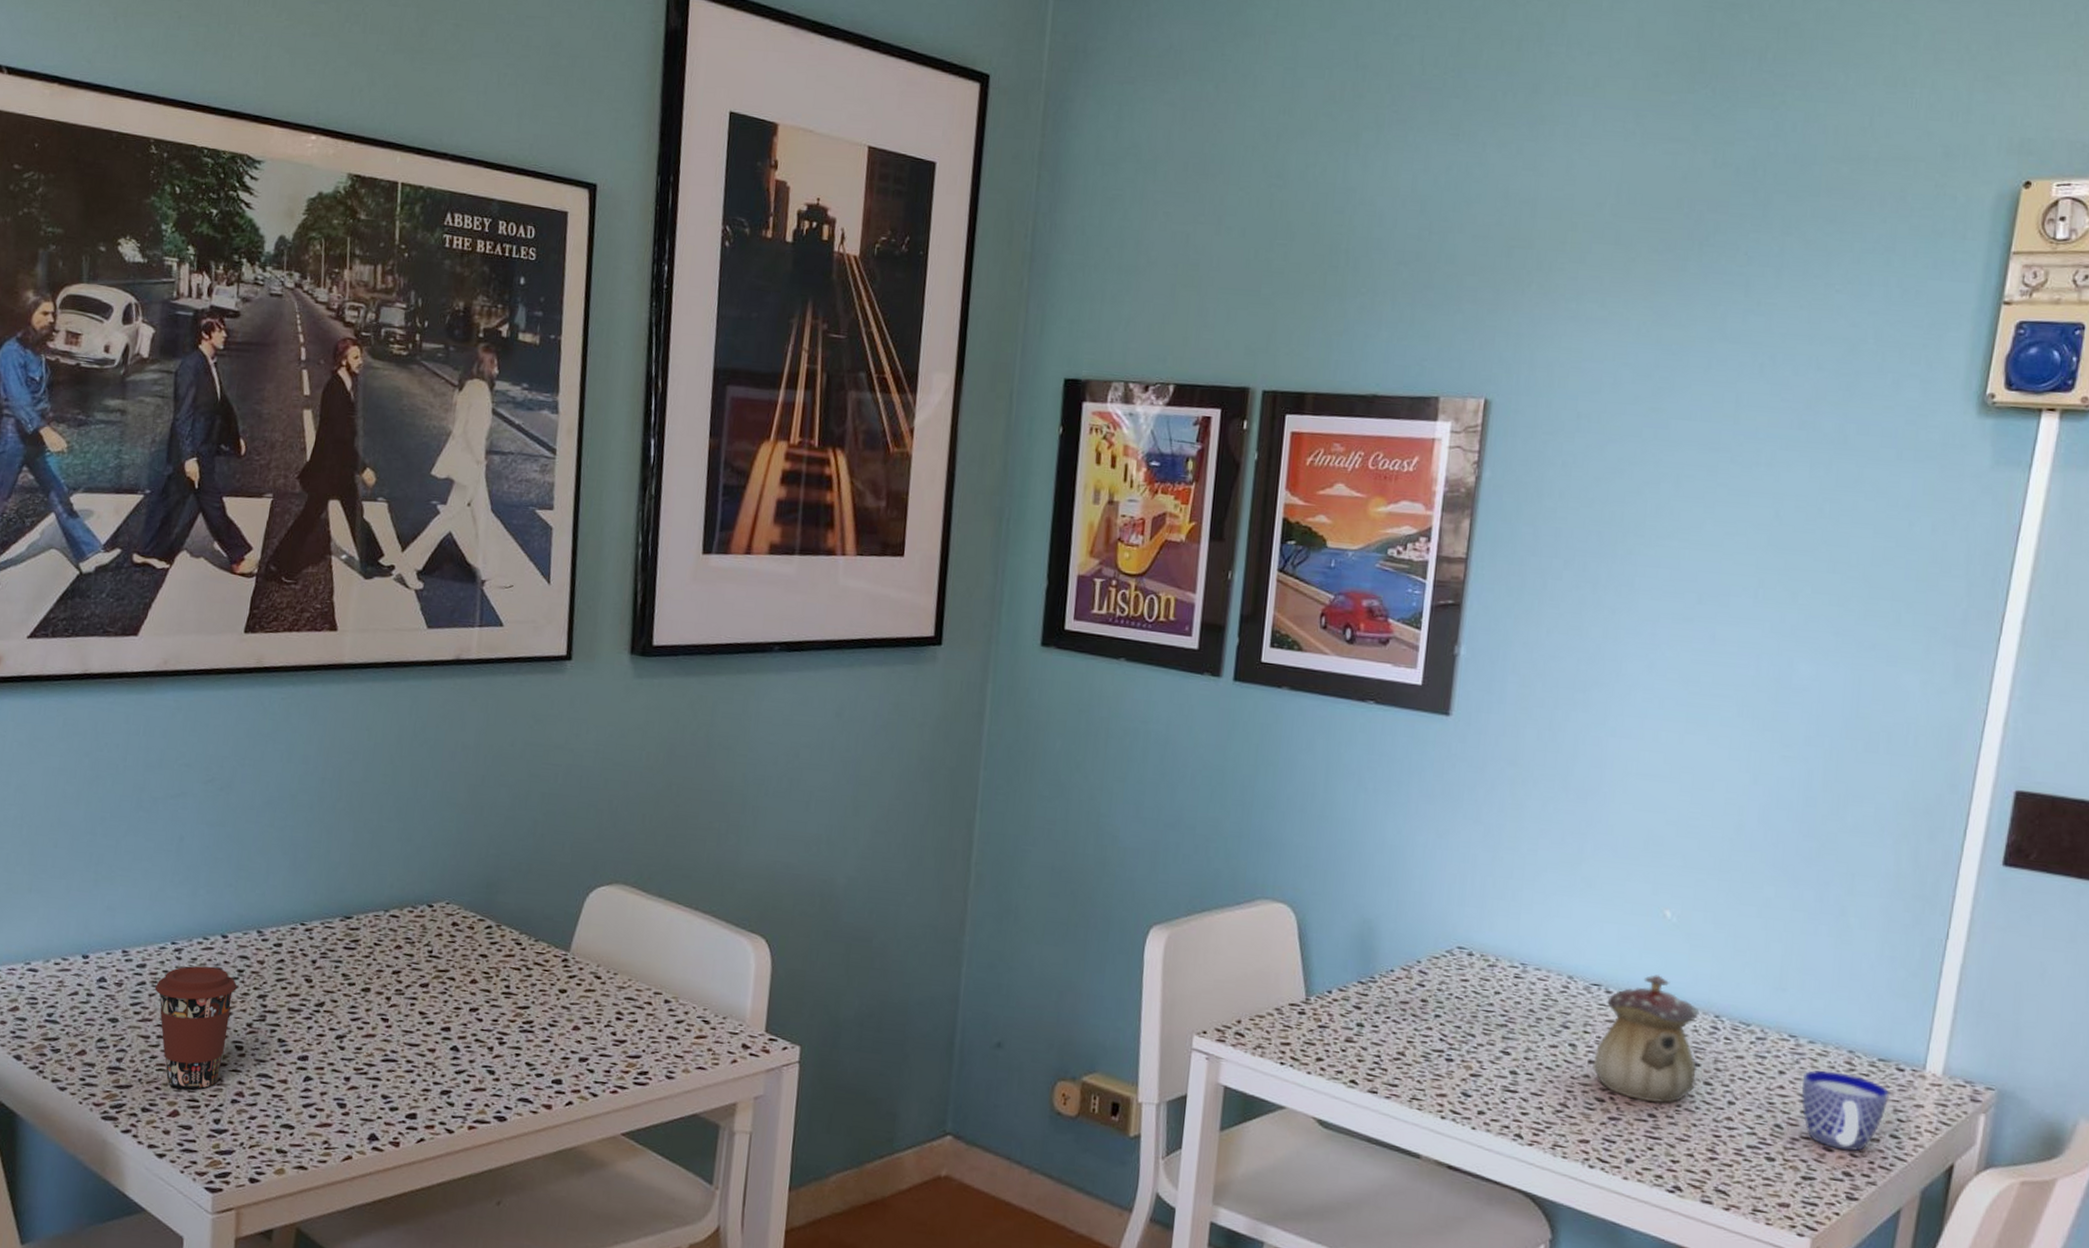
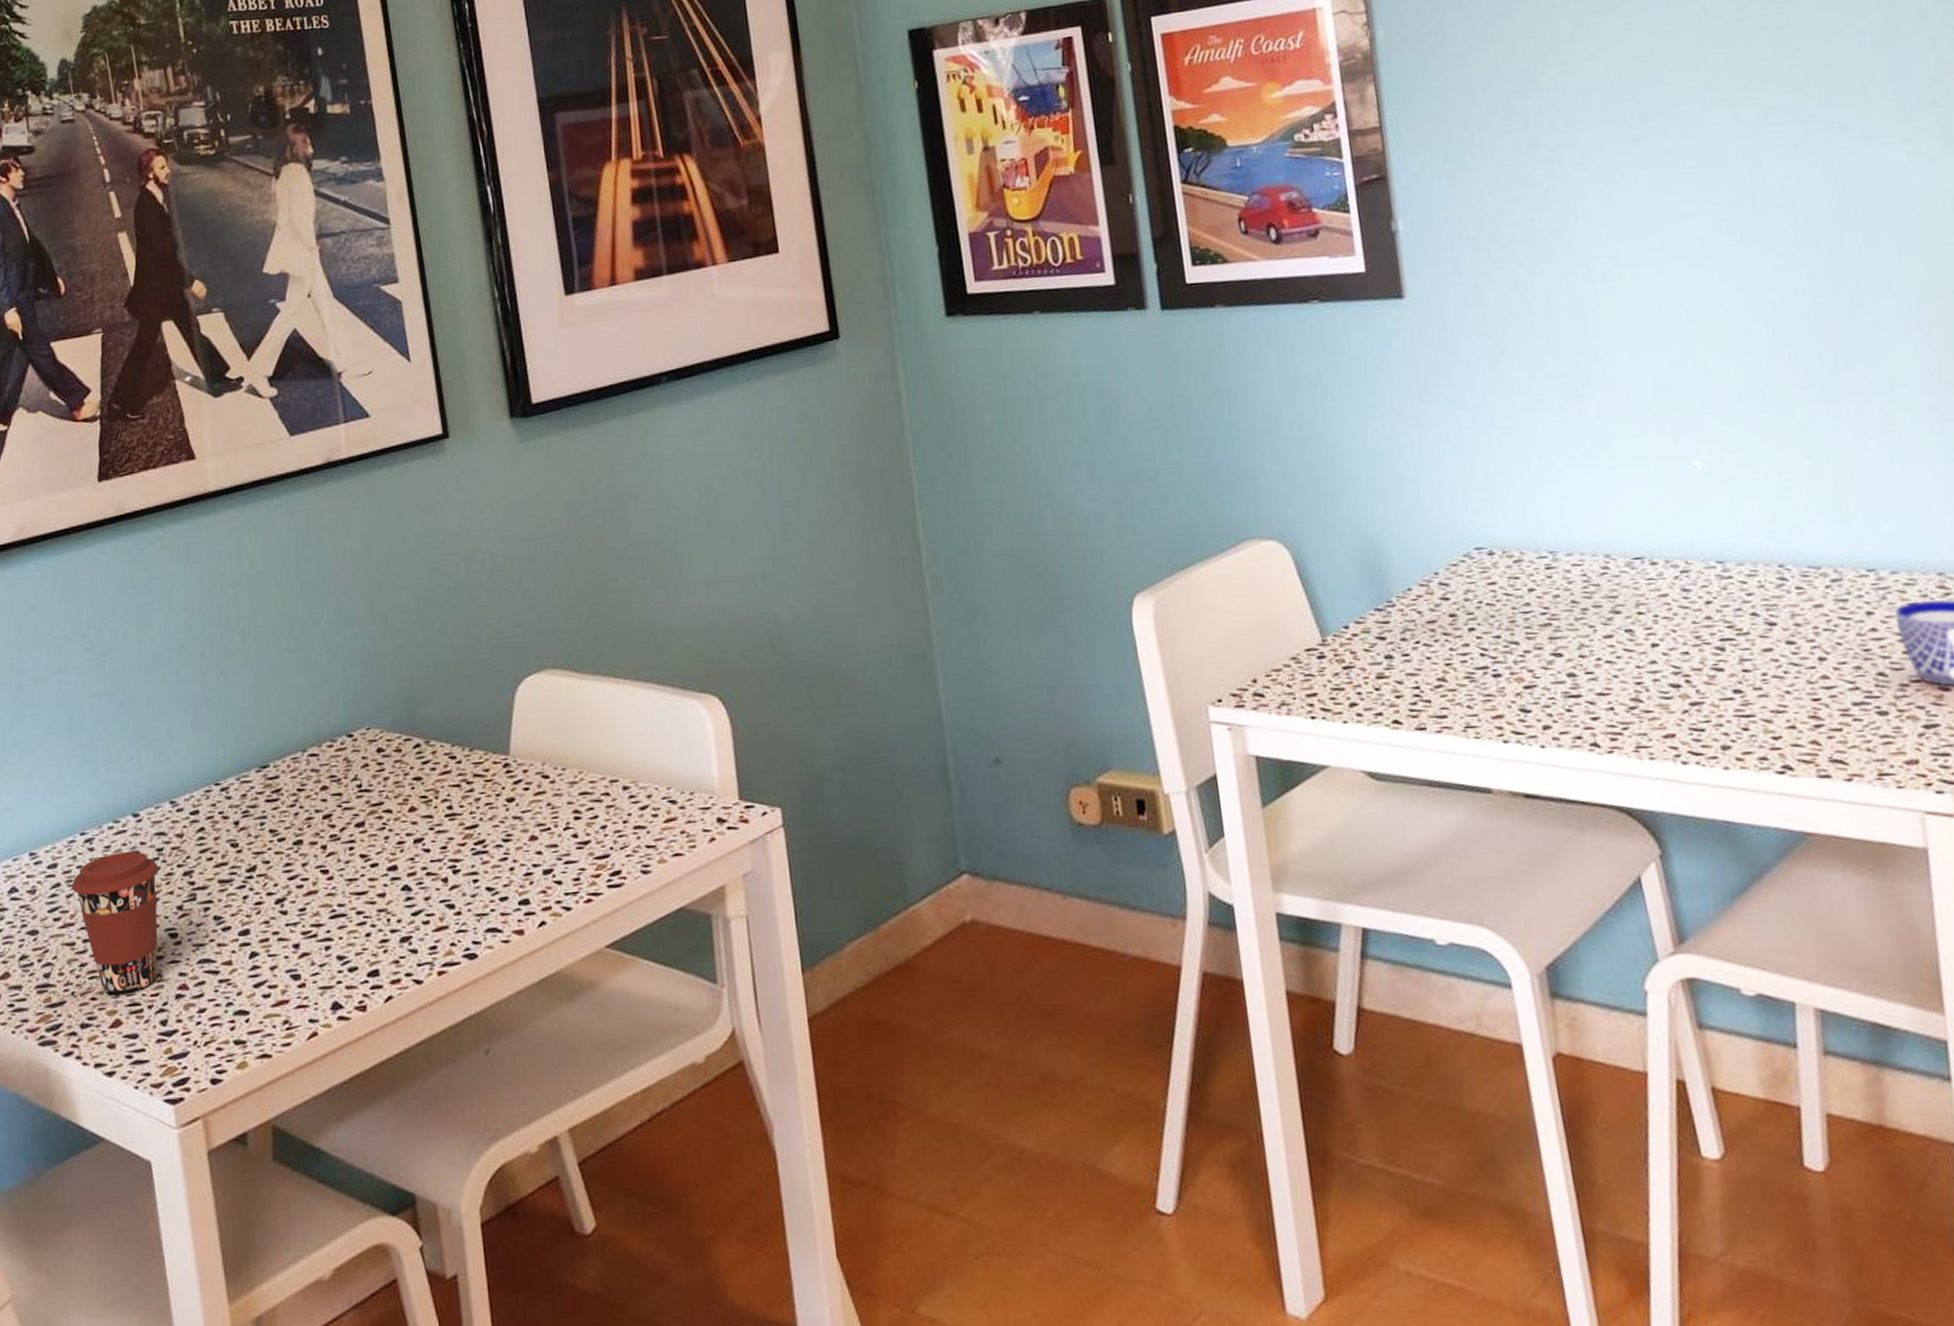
teapot: present [1592,974,1700,1104] -> none [1654,533,1777,678]

